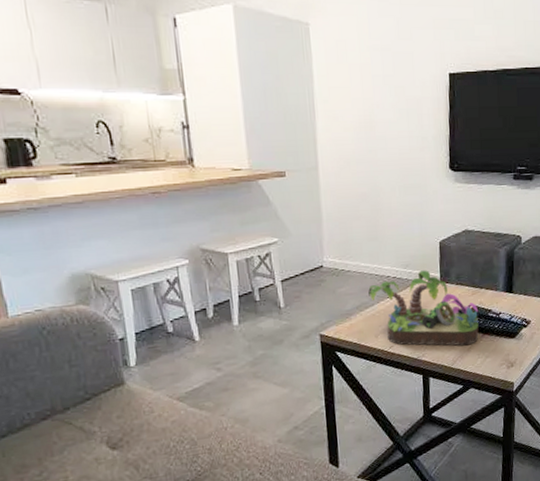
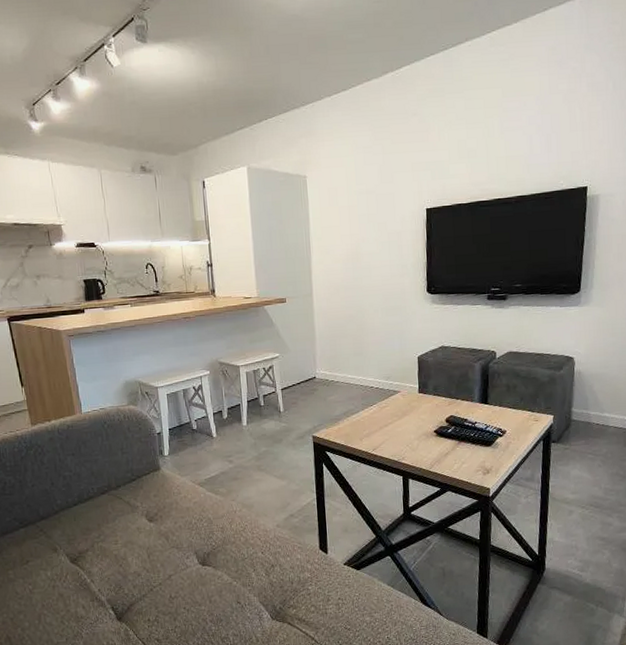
plant: present [368,270,479,346] -> none [354,382,455,452]

